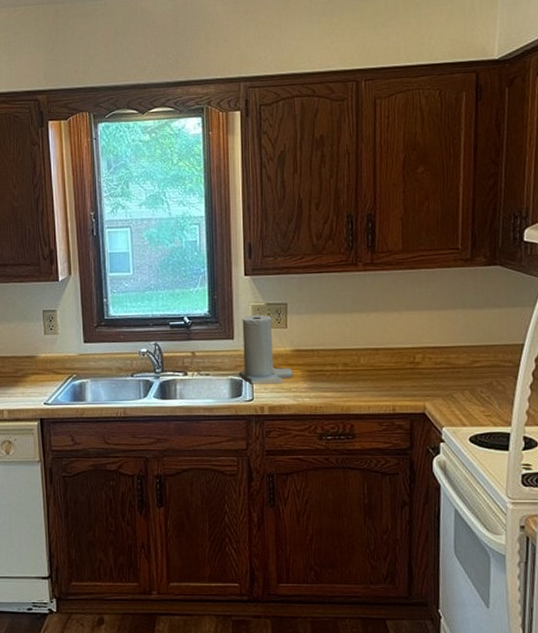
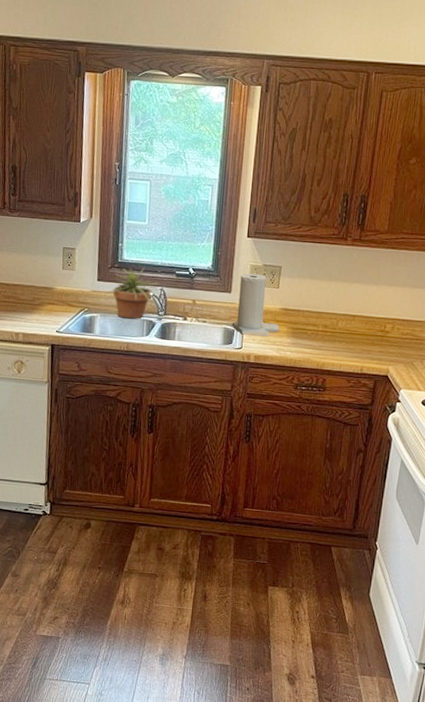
potted plant: none [96,321,153,381] -> present [107,267,160,319]

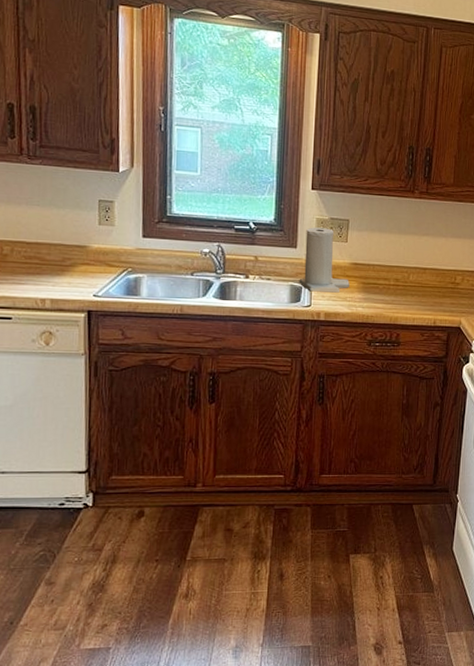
potted plant: present [107,267,160,319] -> none [155,221,217,279]

